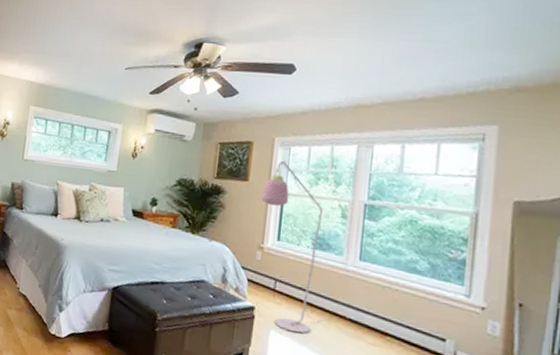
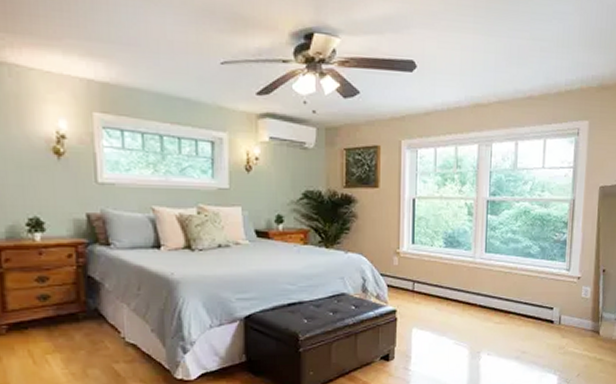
floor lamp: present [261,160,335,334] -> none [393,164,468,326]

